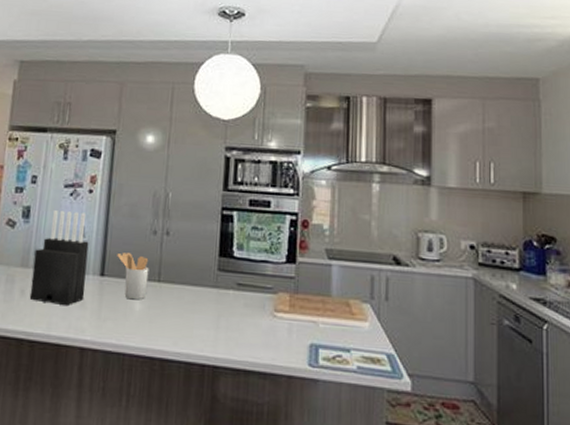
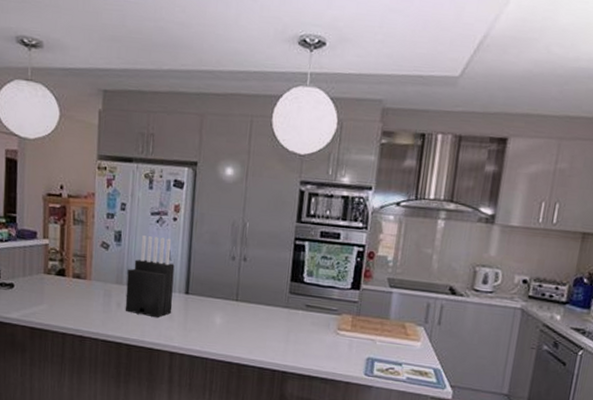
utensil holder: present [117,252,149,300] -> none [200,275,228,316]

